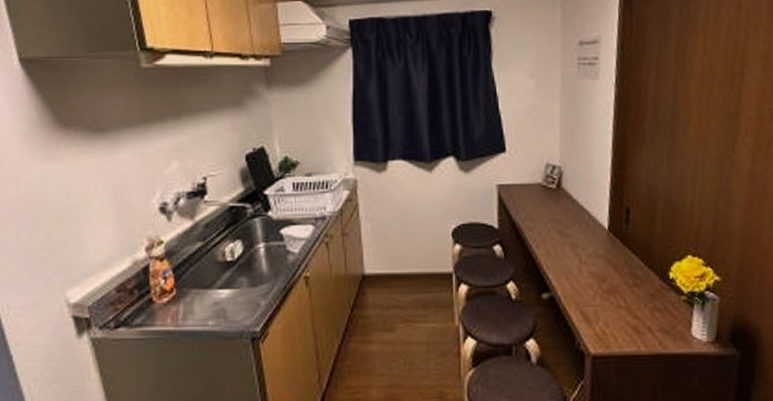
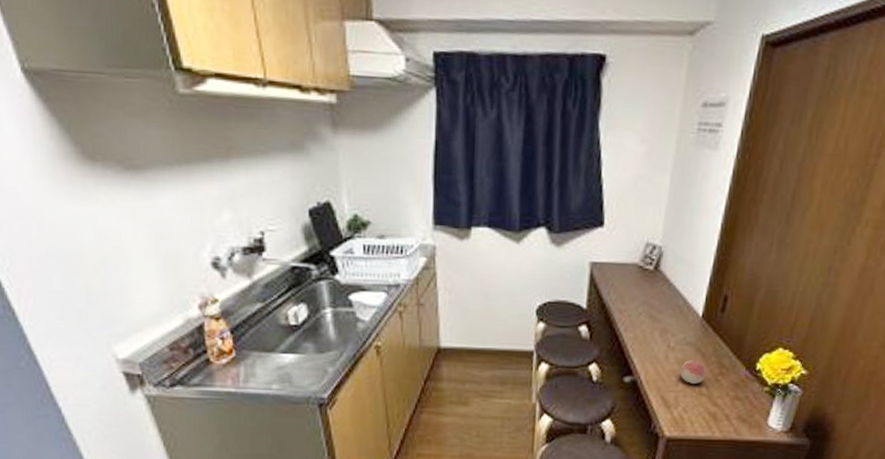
fruit: none [595,272,621,297] -> present [680,359,706,384]

